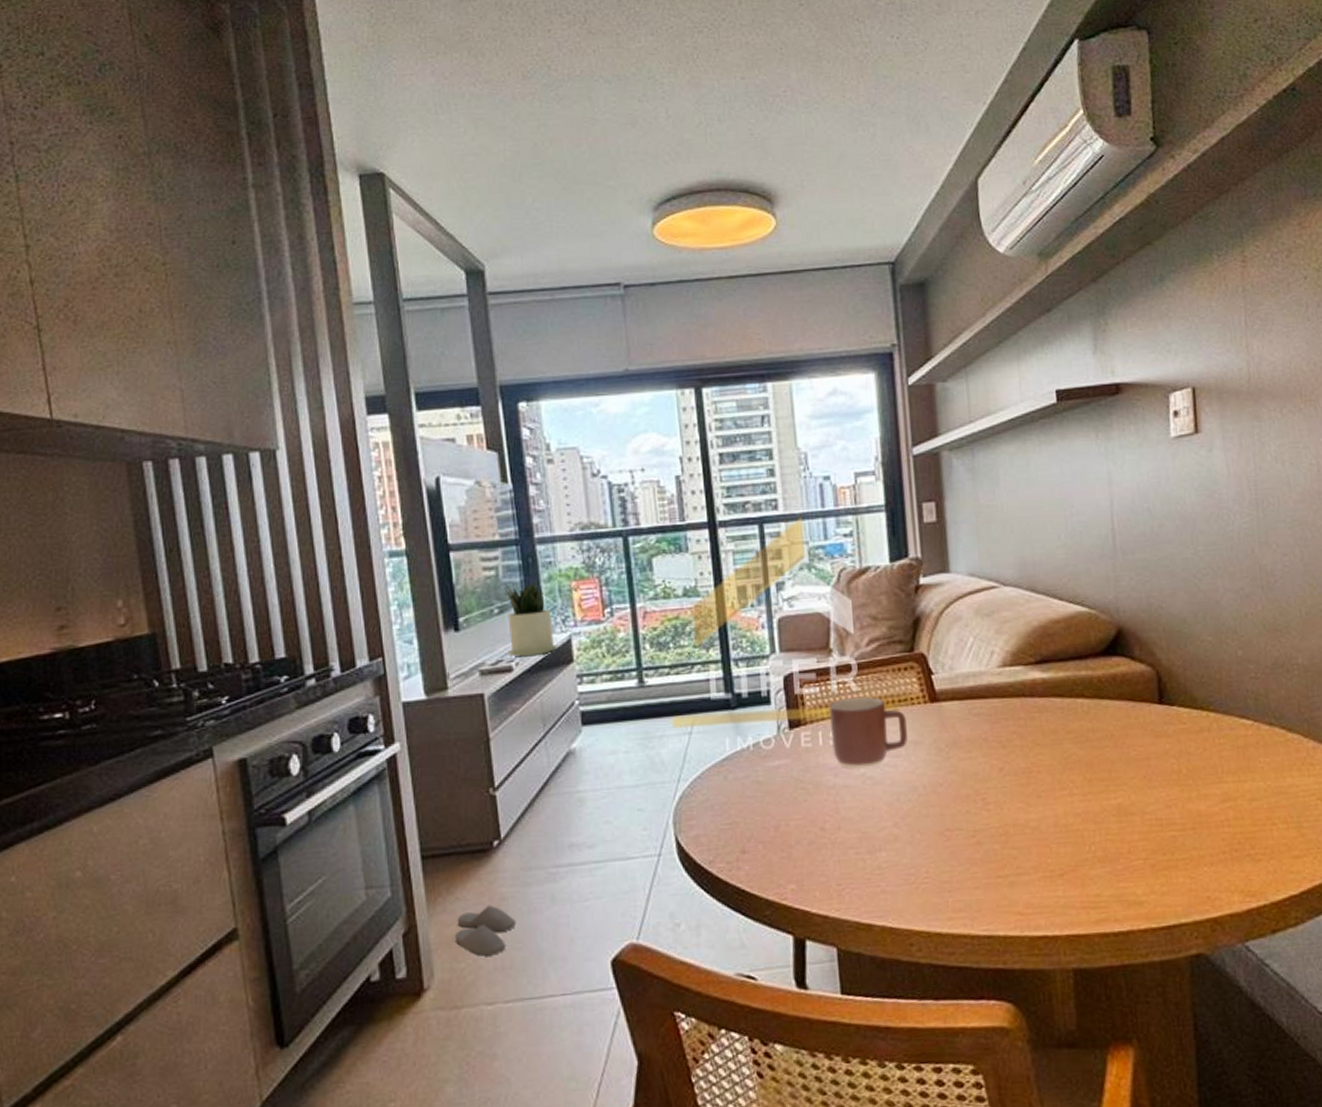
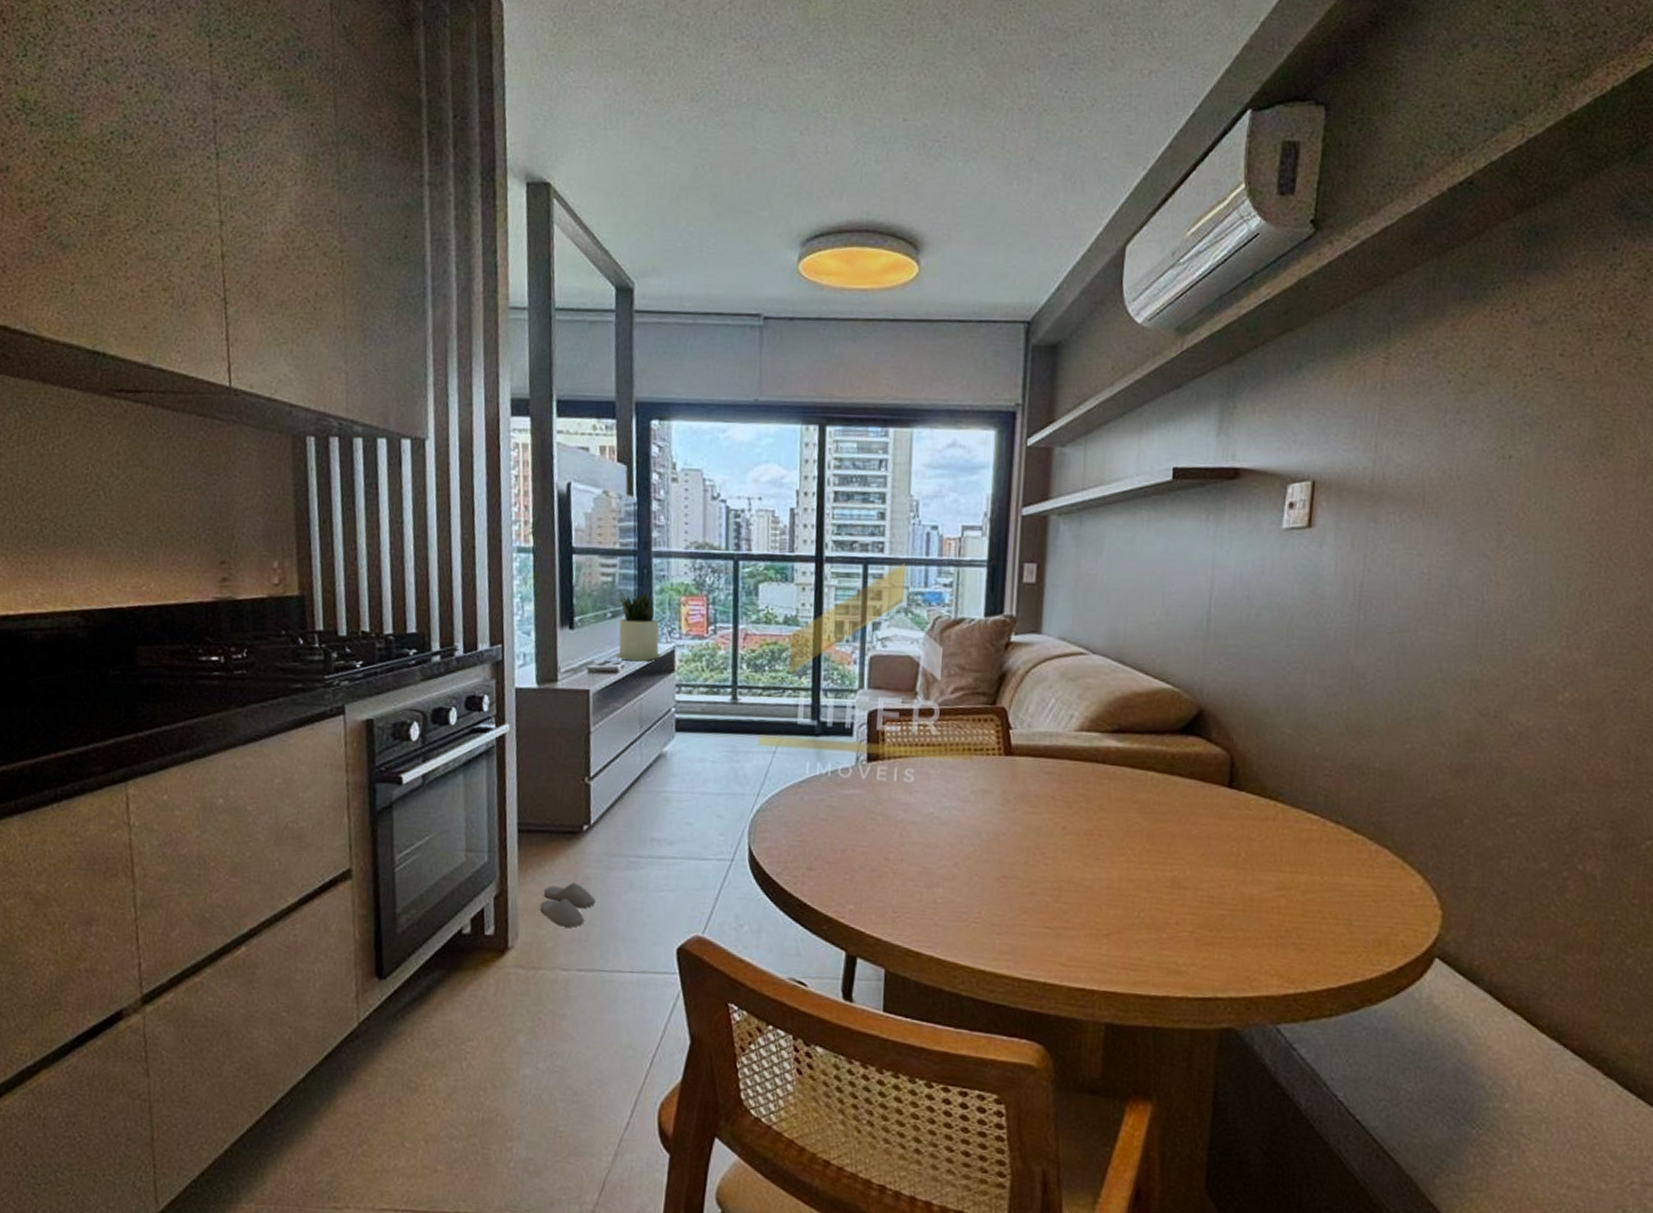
mug: present [828,696,909,769] -> none [905,740,979,809]

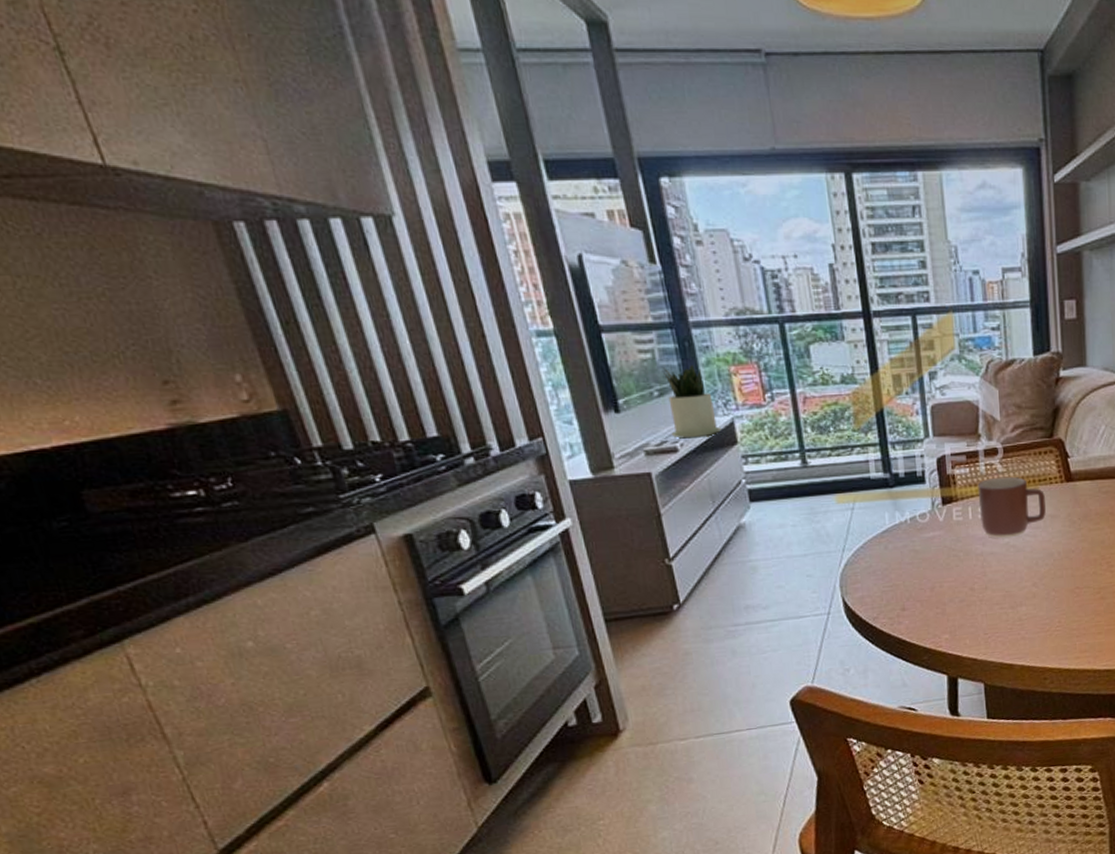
slippers: present [539,882,596,928] -> none [644,659,701,702]
mug: none [905,740,979,809] -> present [977,476,1047,539]

